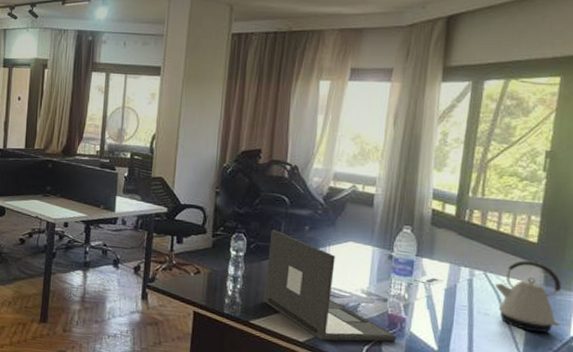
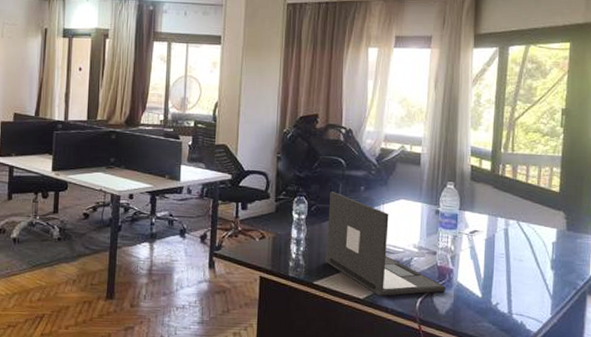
kettle: present [494,260,561,333] -> none [526,209,582,274]

